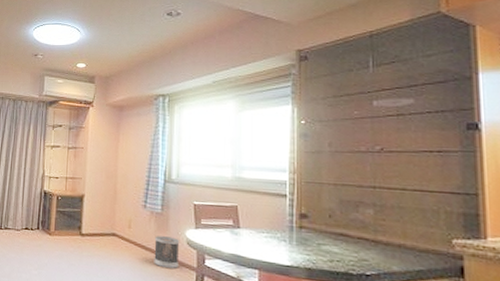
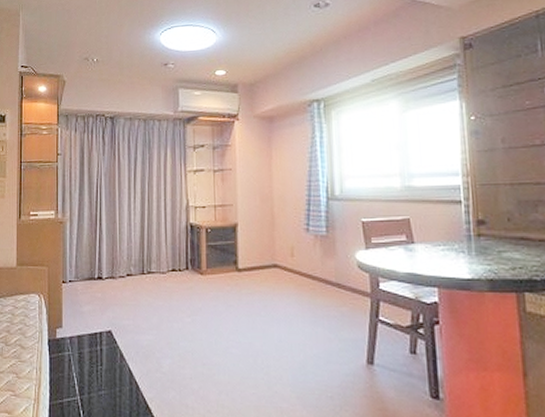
wastebasket: present [154,236,180,270] -> none [321,262,350,298]

